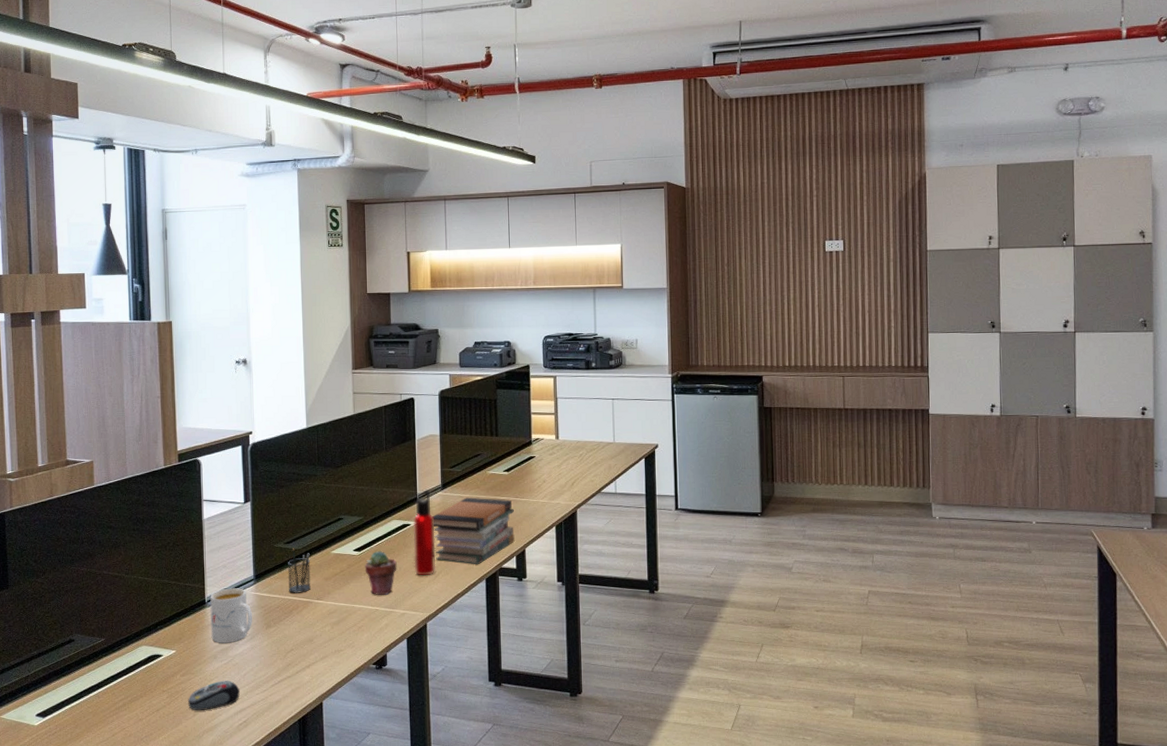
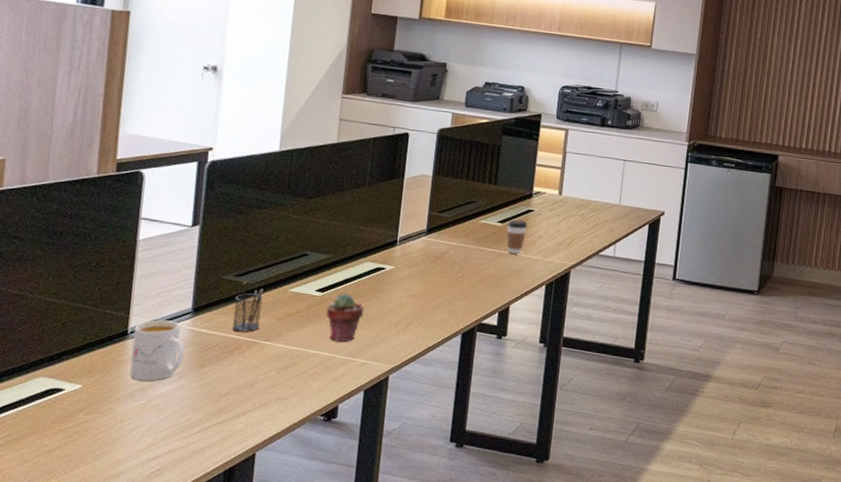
computer mouse: present [188,680,240,711] -> none [89,422,157,456]
water bottle: present [414,489,436,576] -> none [383,232,414,325]
book stack: present [432,497,515,565] -> none [409,245,504,319]
coffee cup: none [513,467,531,499] -> present [506,220,527,254]

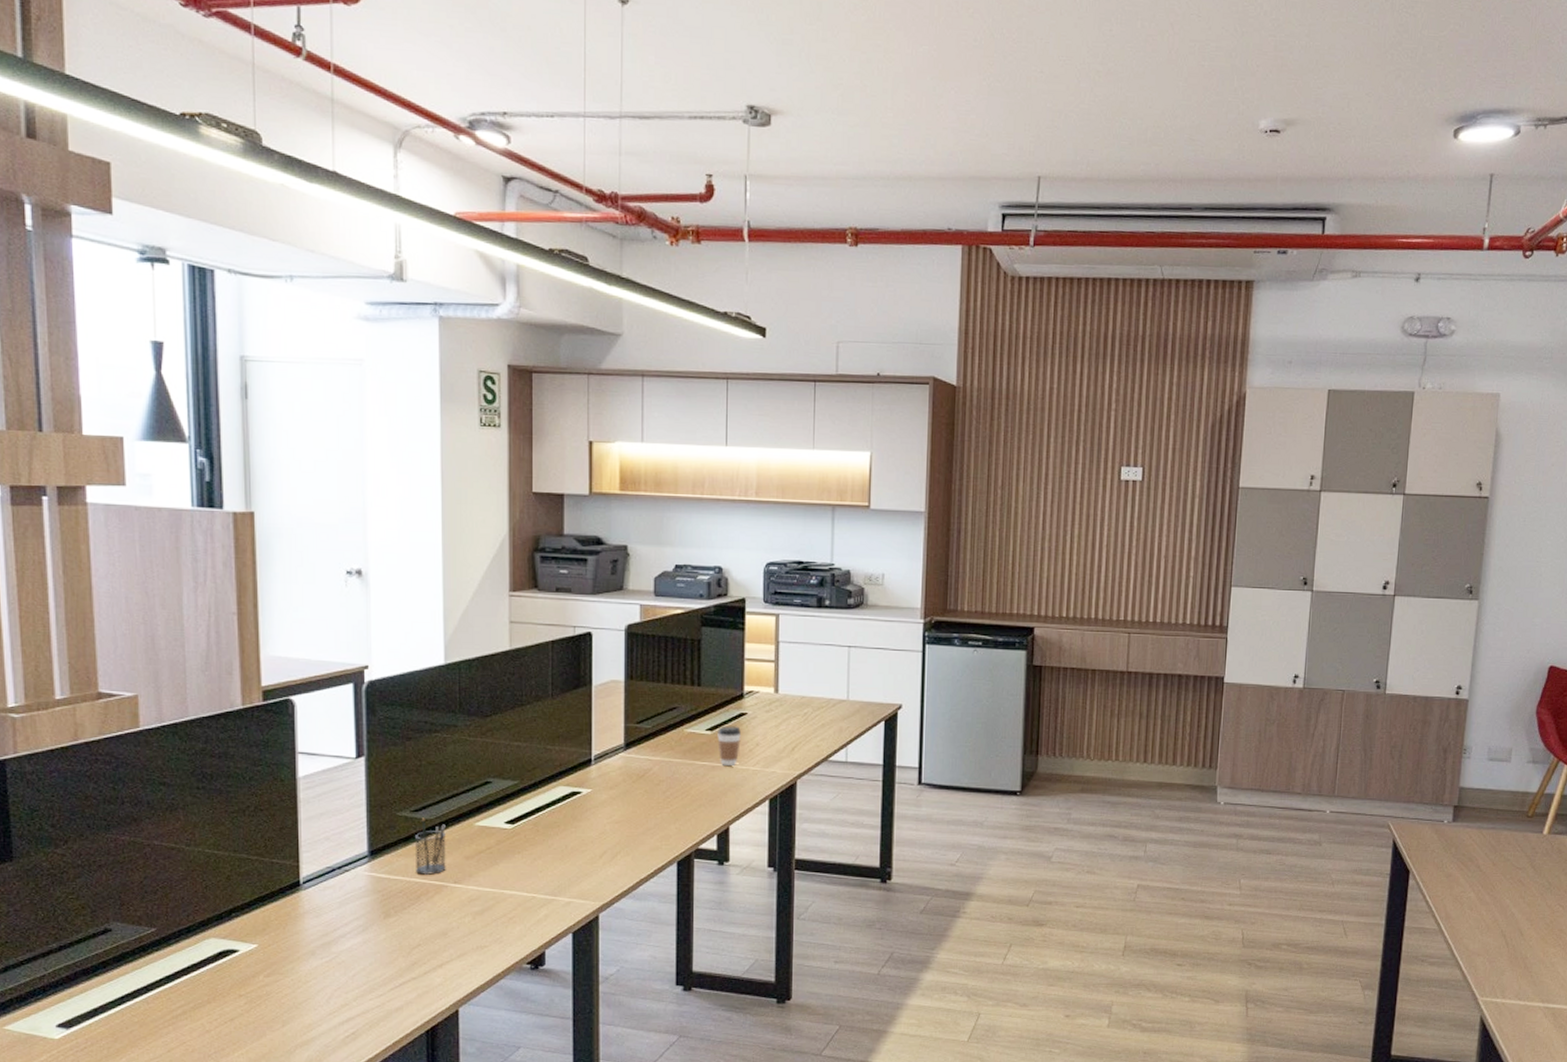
mug: present [129,320,184,381] -> none [307,867,365,936]
potted succulent: present [326,293,364,342] -> none [519,823,562,879]

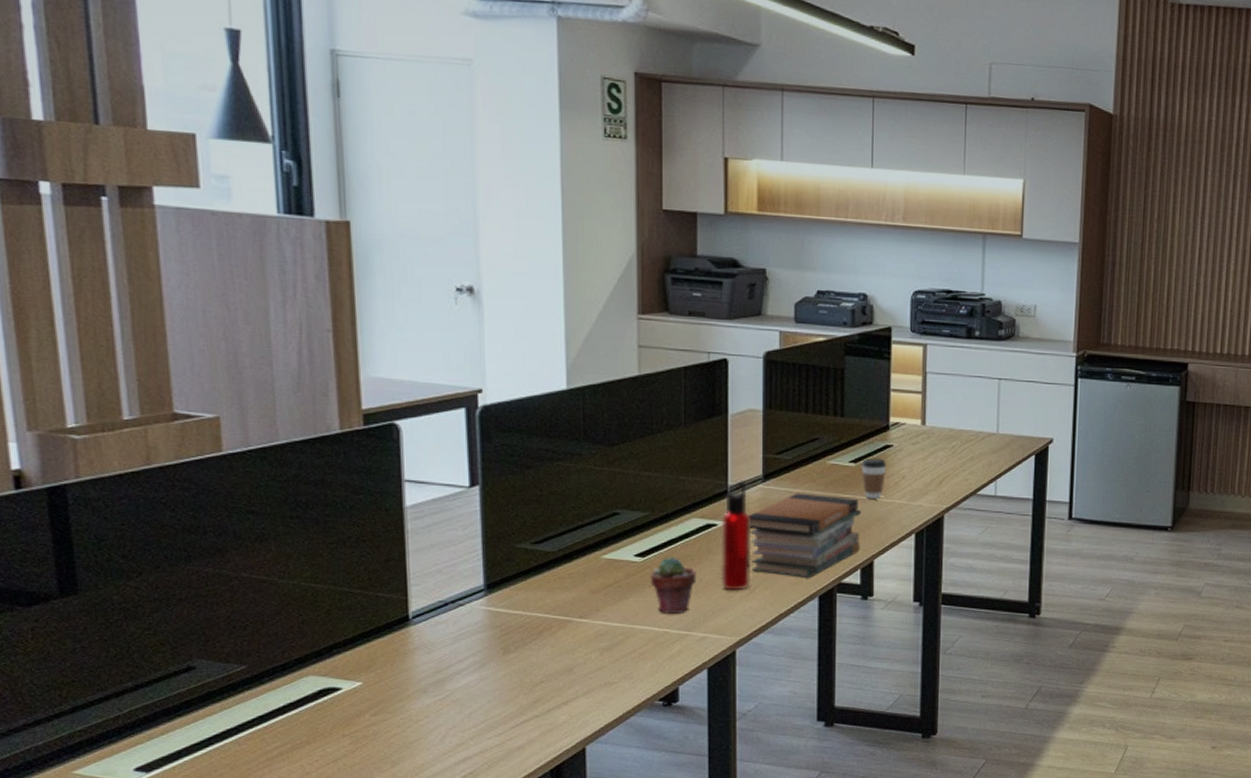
pencil holder: present [416,817,446,875] -> none [537,549,570,609]
potted succulent: none [519,823,562,879] -> present [650,556,697,613]
water bottle: none [585,748,614,856] -> present [720,479,752,591]
book stack: none [611,761,718,845] -> present [749,493,862,579]

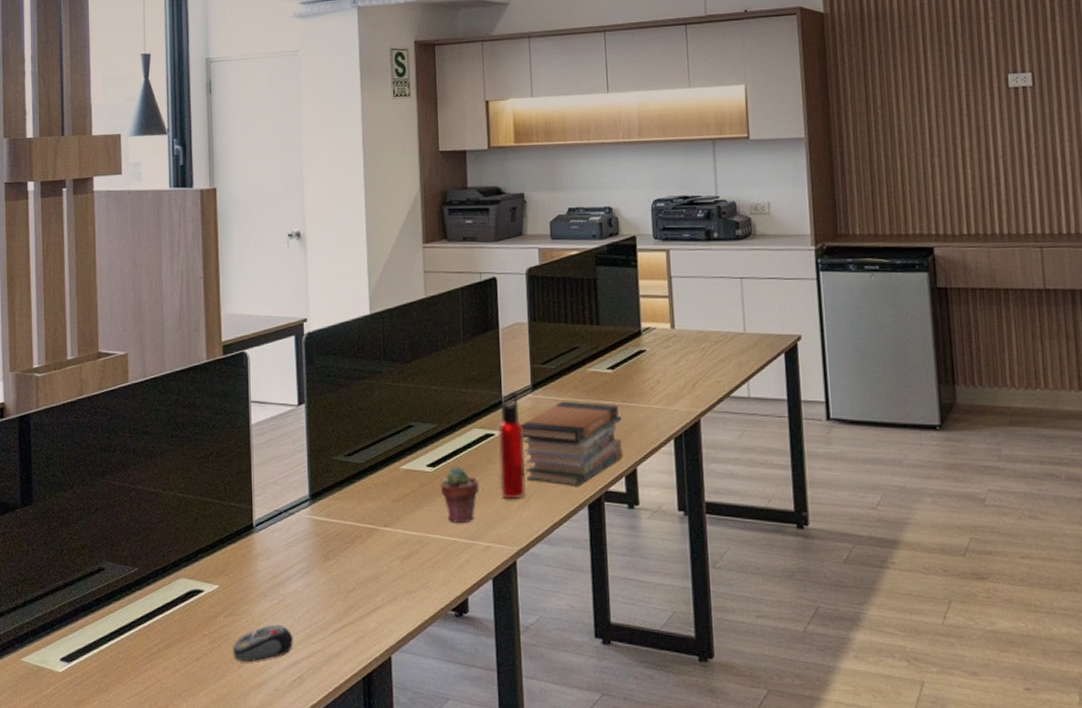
computer mouse: none [383,721,463,761] -> present [233,624,293,662]
coffee cup: present [861,458,886,499] -> none [618,363,642,404]

